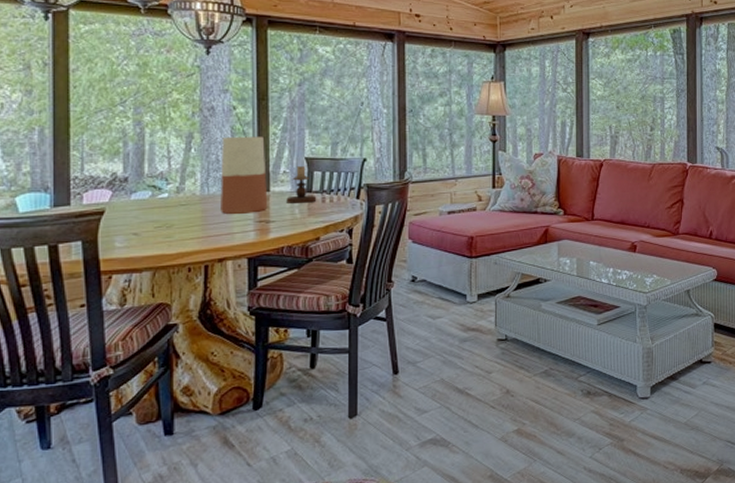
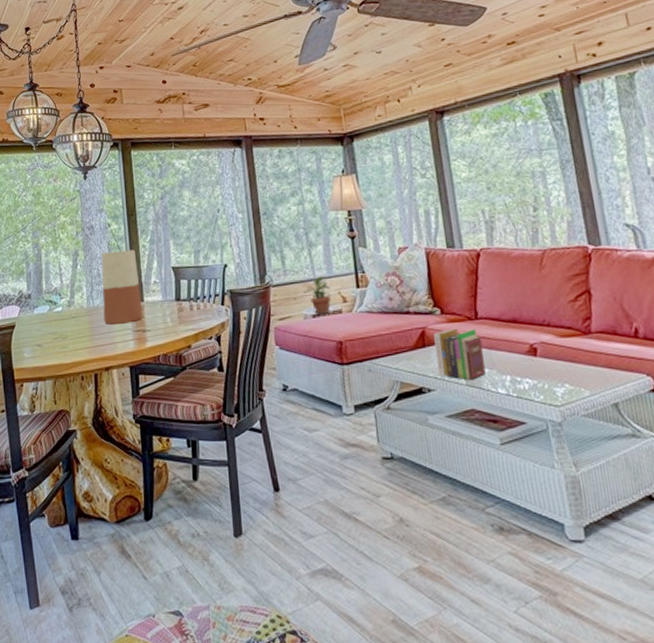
candlestick: present [286,166,317,205] -> none [158,275,186,313]
potted plant: none [441,176,468,211] -> present [303,276,332,314]
books: none [555,227,594,272] -> present [434,328,486,380]

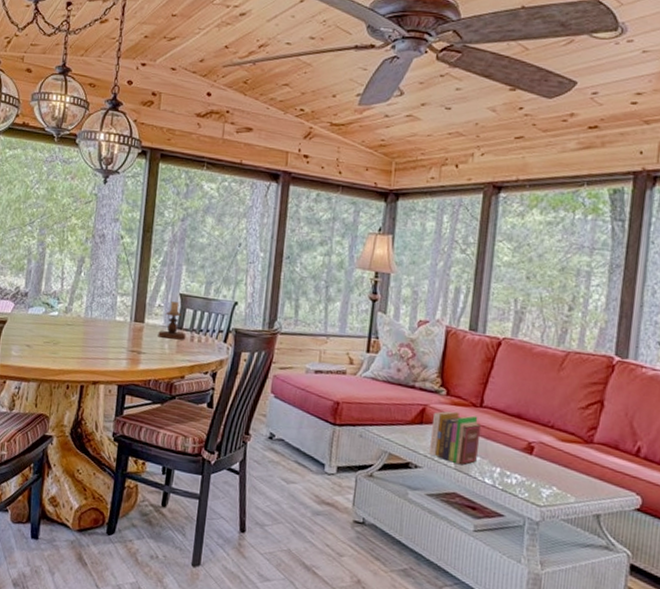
vase: present [101,249,143,325] -> none [100,264,145,342]
candlestick: none [158,275,186,313] -> present [158,301,187,340]
potted plant: present [303,276,332,314] -> none [310,333,340,372]

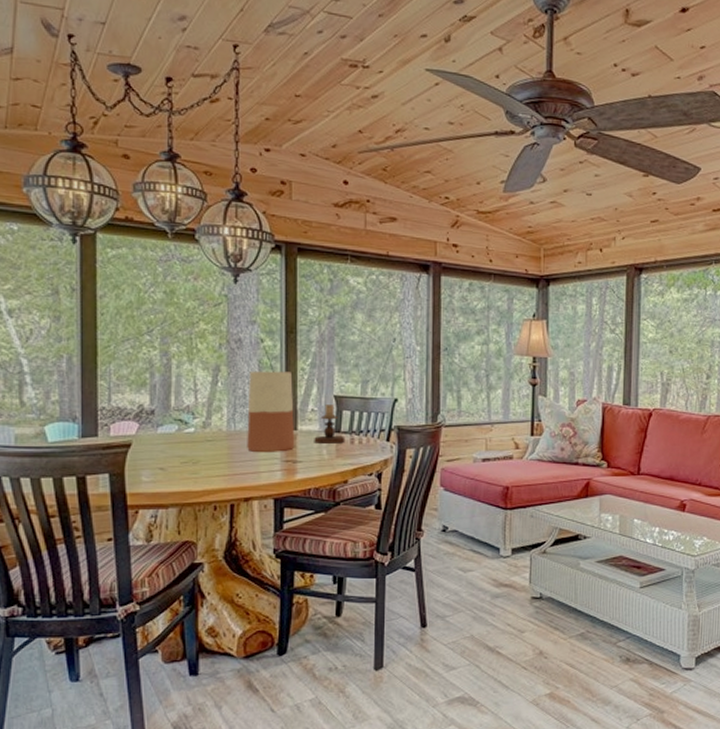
vase: none [100,264,145,342] -> present [247,370,295,452]
books: present [429,410,480,466] -> none [596,482,639,530]

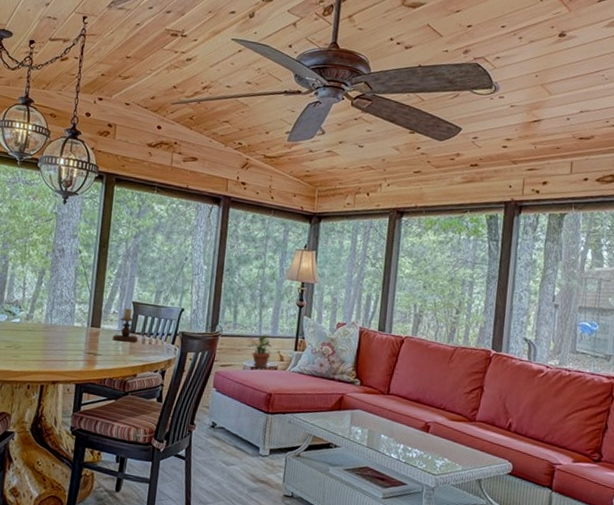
vase: present [247,370,295,452] -> none [59,276,101,345]
potted plant: none [476,421,504,459] -> present [247,335,272,368]

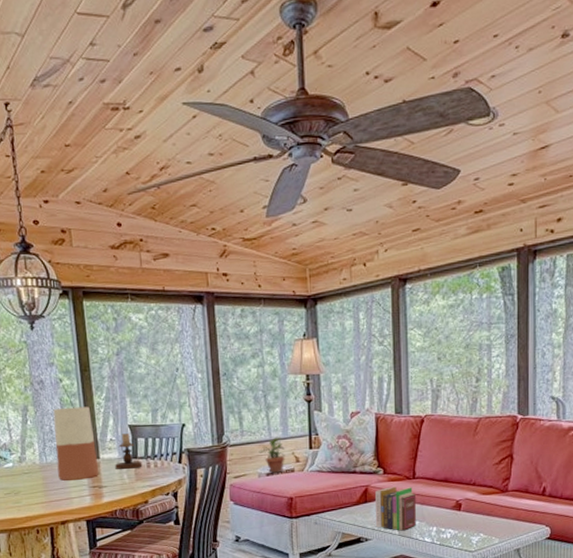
vase: none [59,276,101,345] -> present [53,406,99,481]
books: none [347,398,388,444] -> present [375,486,416,531]

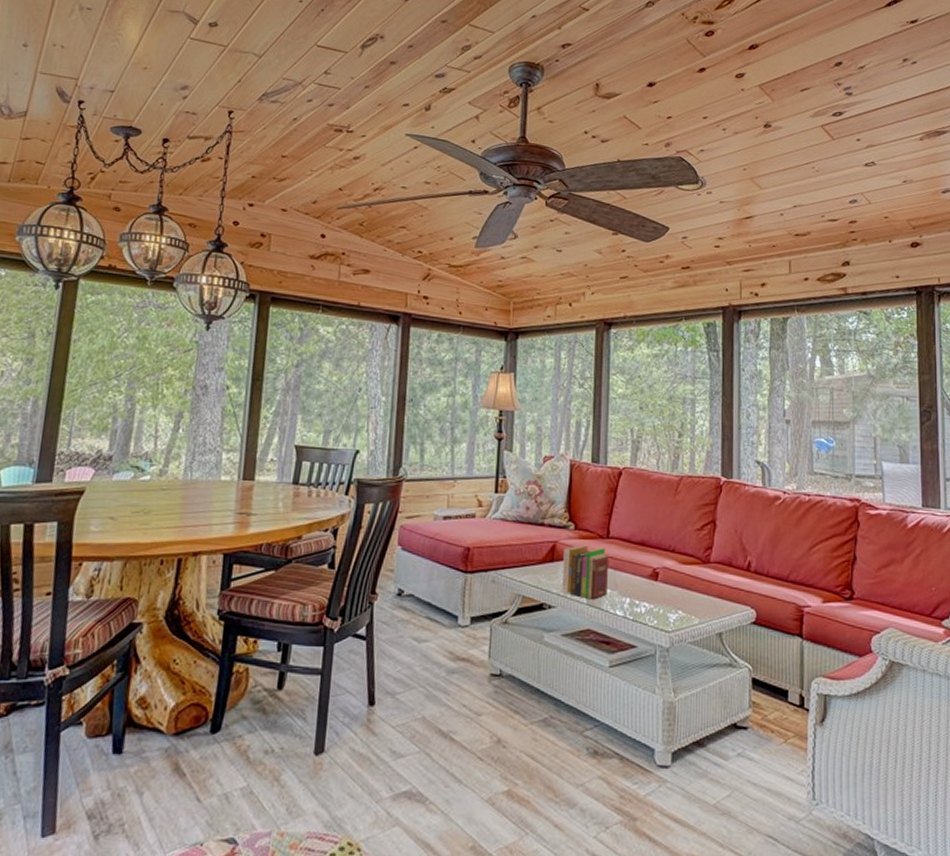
vase: present [53,406,99,481] -> none [201,418,255,504]
candlestick: present [115,434,143,470] -> none [270,455,303,497]
potted plant: present [258,437,285,473] -> none [437,476,468,517]

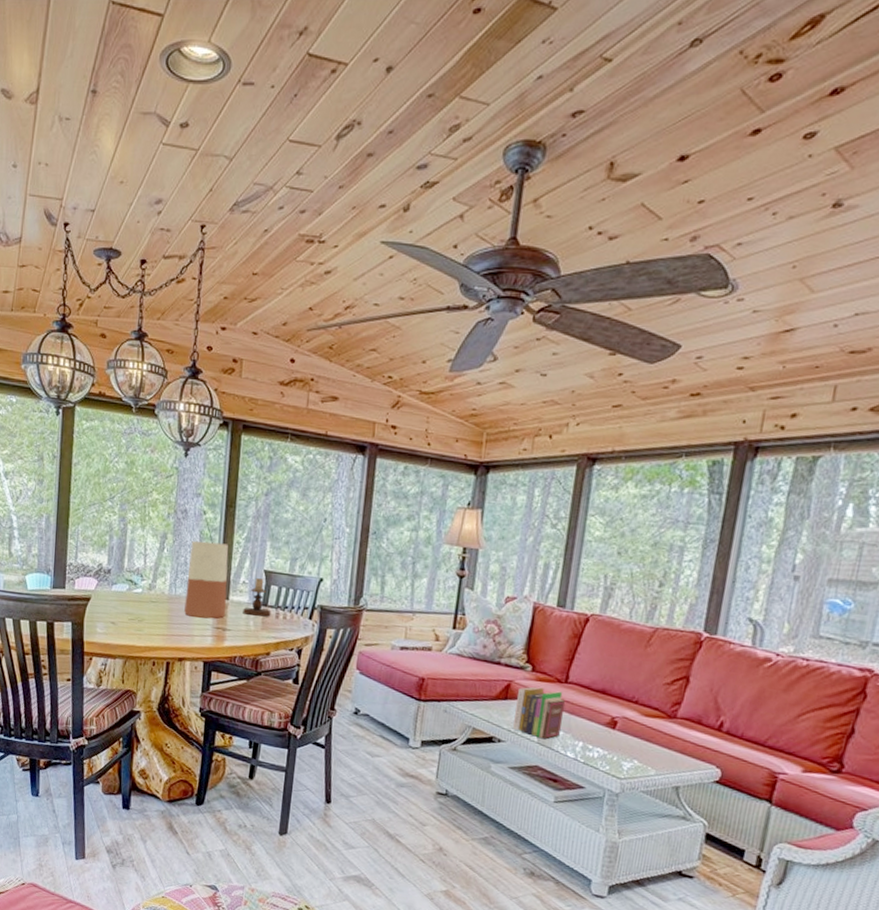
vase: none [201,418,255,504] -> present [184,540,229,619]
candlestick: none [270,455,303,497] -> present [243,578,272,617]

